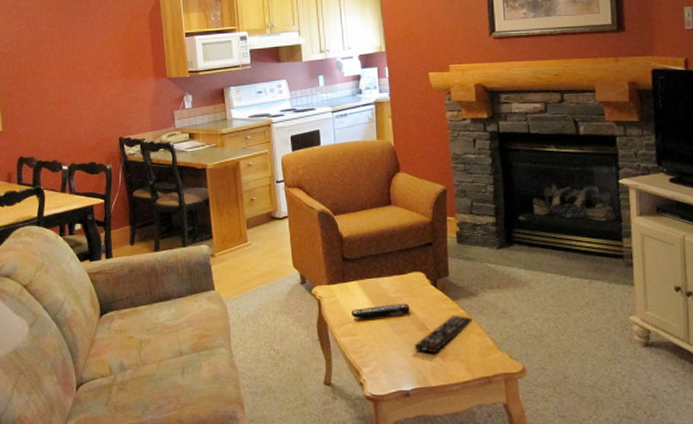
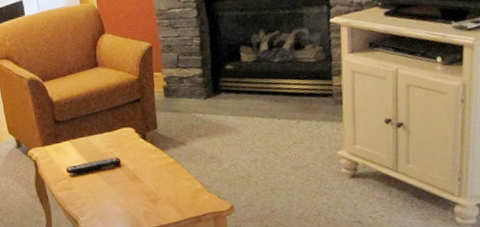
remote control: present [414,315,472,353] -> none [127,163,182,200]

